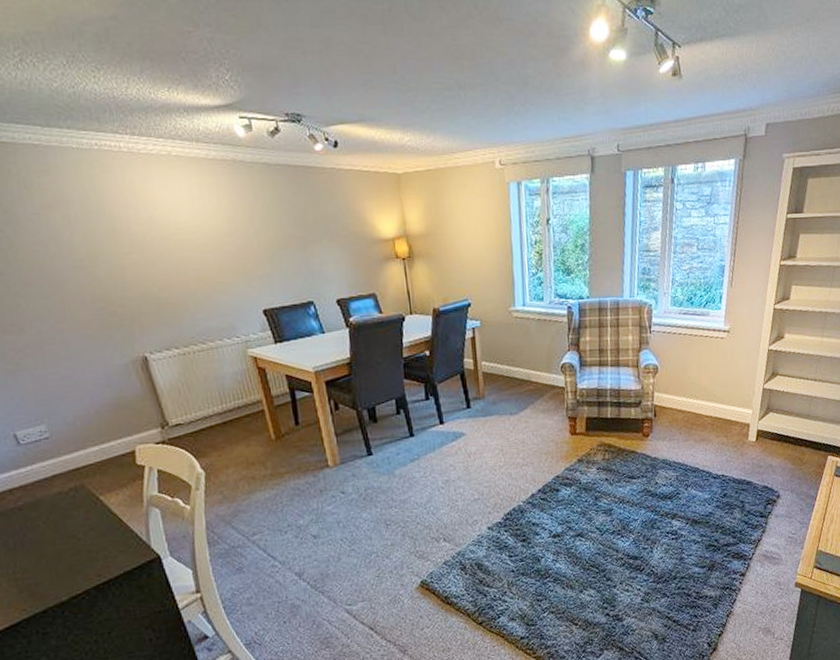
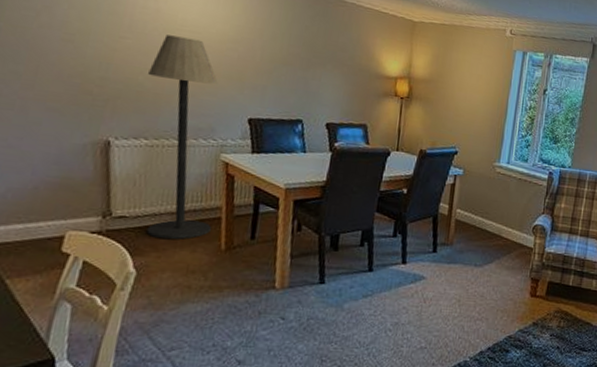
floor lamp: none [160,240,258,439] -> present [146,35,218,240]

